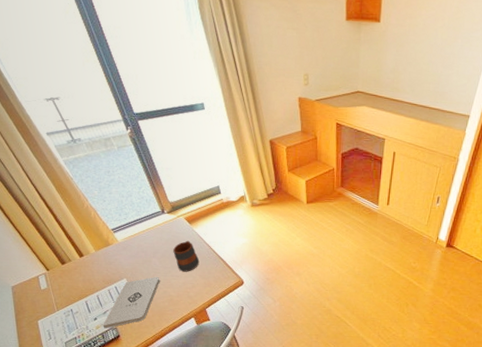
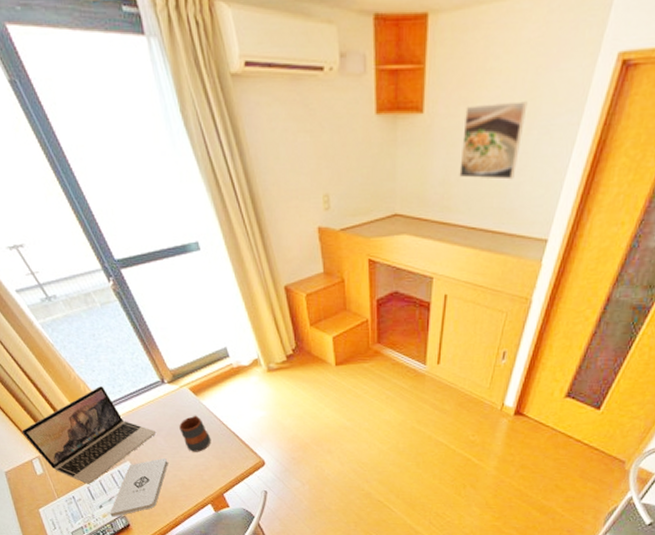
laptop: none [33,214,153,299] -> present [21,386,157,484]
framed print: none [405,19,454,72] -> present [459,101,528,180]

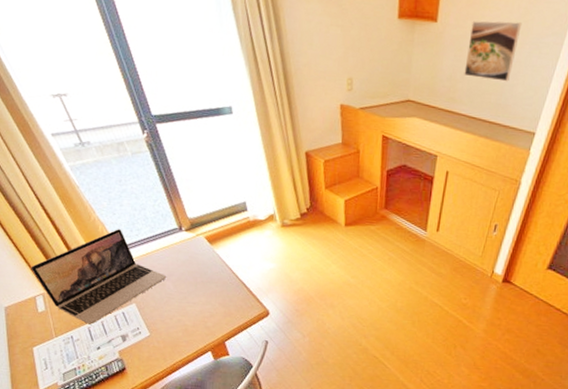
notepad: present [110,458,168,517] -> none [107,303,174,360]
mug: present [179,415,212,452] -> none [190,263,220,299]

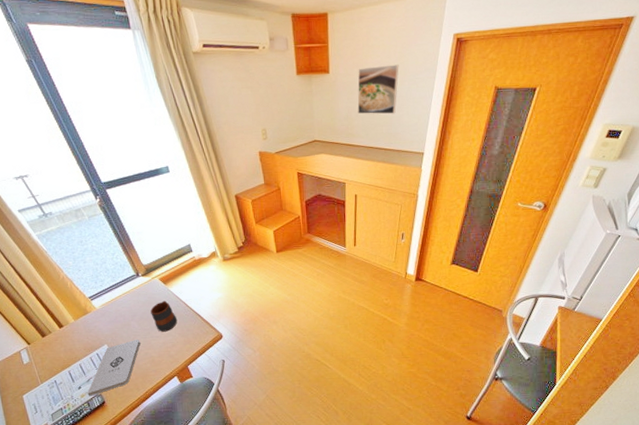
laptop: present [31,229,167,325] -> none [13,283,131,368]
notepad: none [107,303,174,360] -> present [87,340,141,396]
mug: none [190,263,220,299] -> present [151,300,178,332]

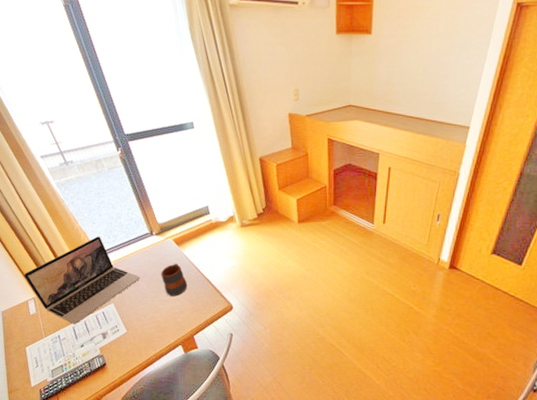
laptop: none [13,283,131,368] -> present [24,236,141,324]
notepad: present [87,340,141,396] -> none [89,301,148,356]
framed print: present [357,64,399,114] -> none [399,28,449,82]

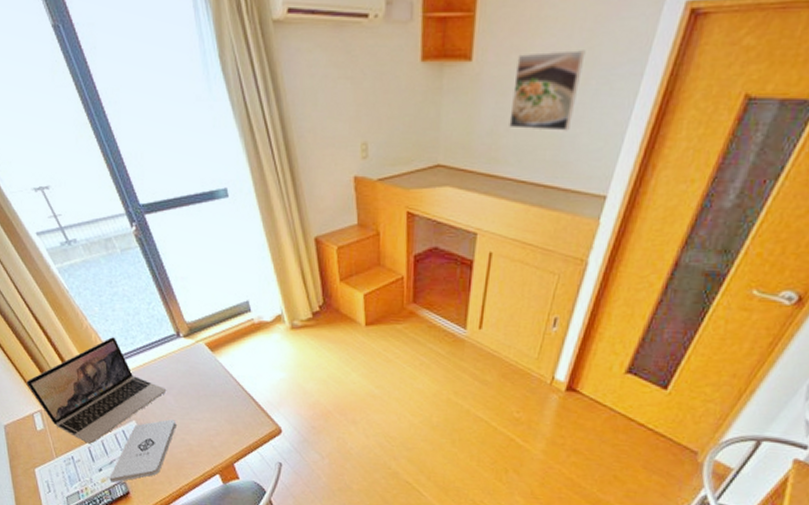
notepad: none [89,301,148,356] -> present [109,419,177,483]
mug: present [161,263,188,297] -> none [192,373,225,415]
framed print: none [399,28,449,82] -> present [509,50,586,131]

